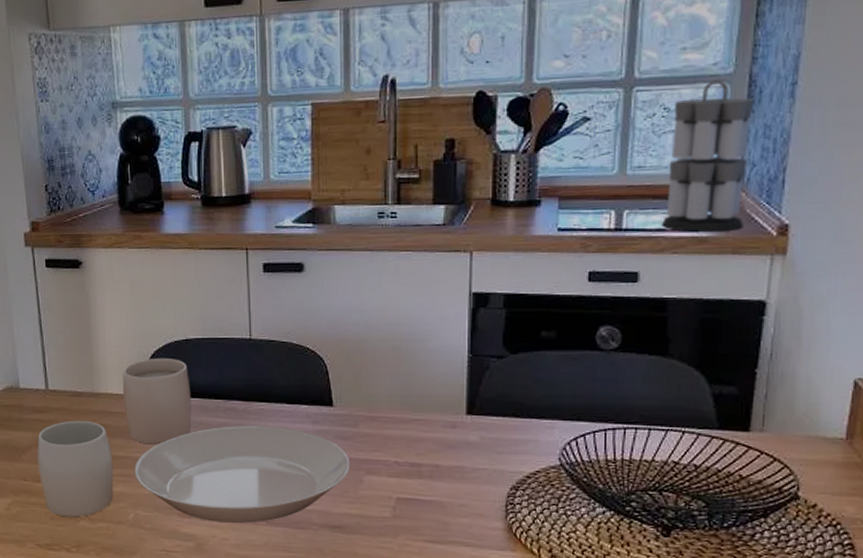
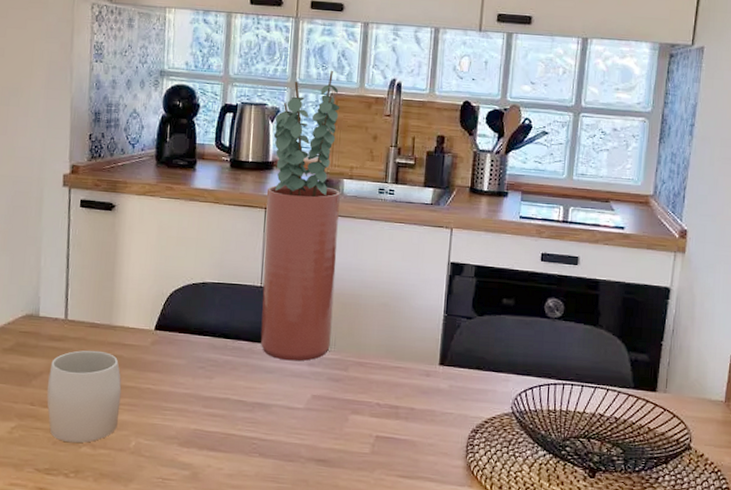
mug: present [122,357,192,445] -> none [138,297,203,377]
plate: present [134,426,350,523] -> none [140,363,339,455]
vase: none [246,74,335,420] -> present [260,70,340,361]
spice rack: present [662,79,755,232] -> none [597,115,665,231]

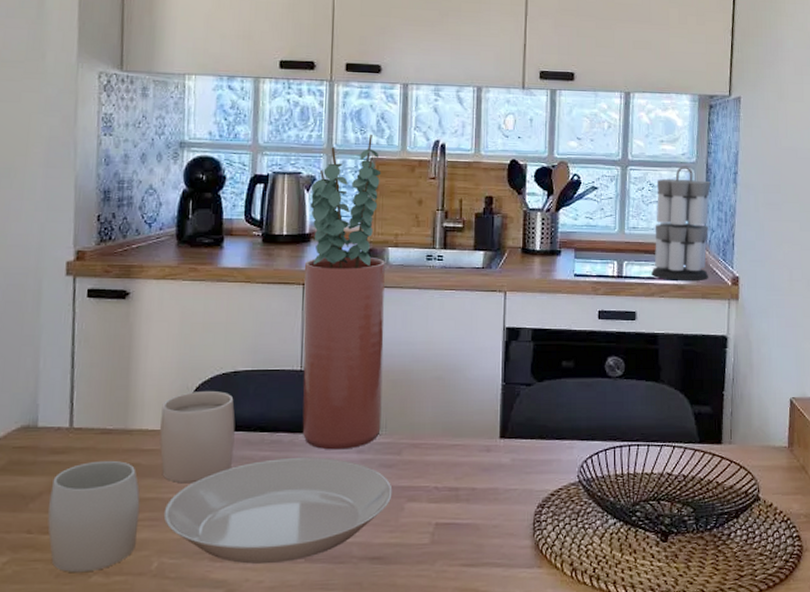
mug: none [138,297,203,377] -> present [159,390,236,484]
plate: none [140,363,339,455] -> present [163,457,393,564]
spice rack: none [597,115,665,231] -> present [652,166,711,280]

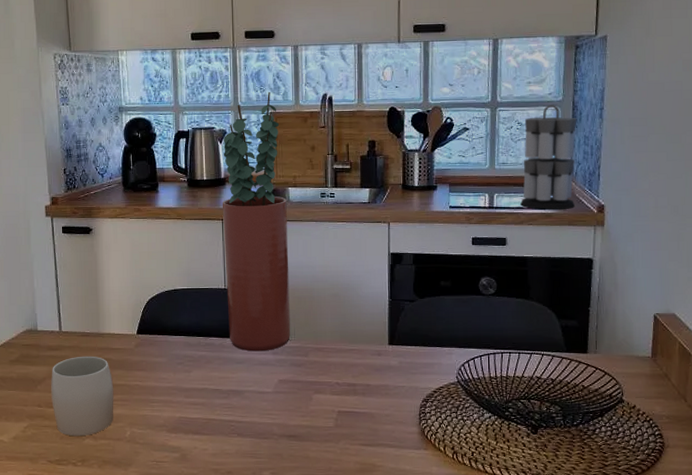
mug: present [159,390,236,484] -> none [123,304,178,374]
plate: present [163,457,393,564] -> none [131,357,302,436]

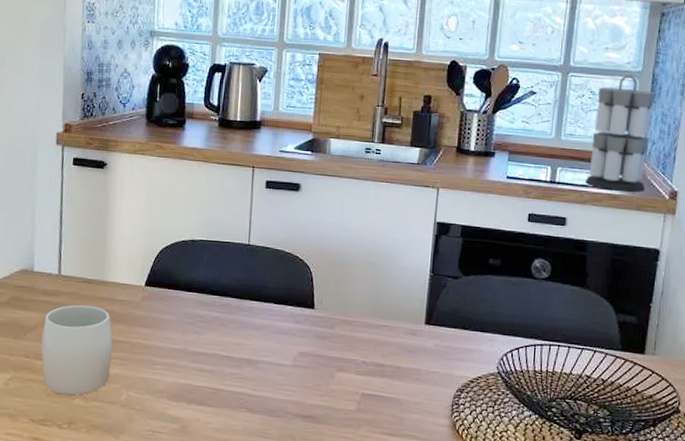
vase: present [222,91,290,352] -> none [248,30,327,319]

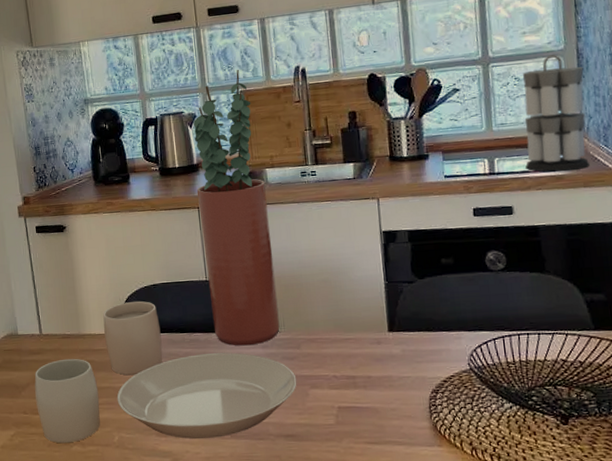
mug: none [129,254,192,332] -> present [103,301,163,375]
plate: none [131,320,325,410] -> present [117,352,297,439]
vase: none [248,30,327,319] -> present [193,69,280,346]

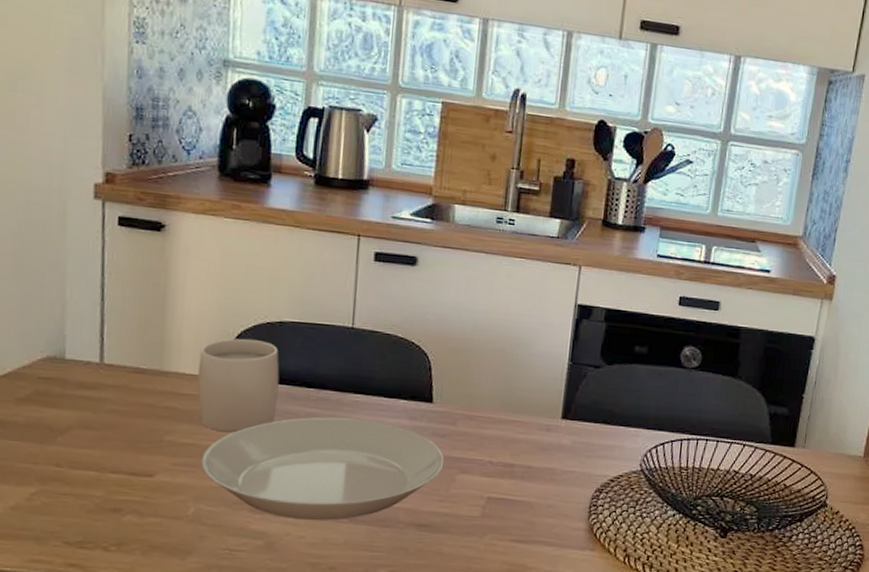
mug: present [34,358,100,444] -> none [77,400,177,511]
vase: present [193,69,280,346] -> none [351,73,452,415]
spice rack: present [522,54,589,172] -> none [742,147,819,276]

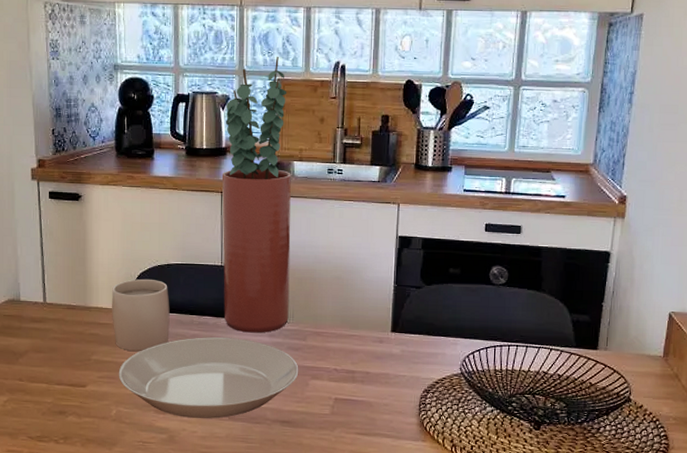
vase: none [351,73,452,415] -> present [221,56,292,333]

